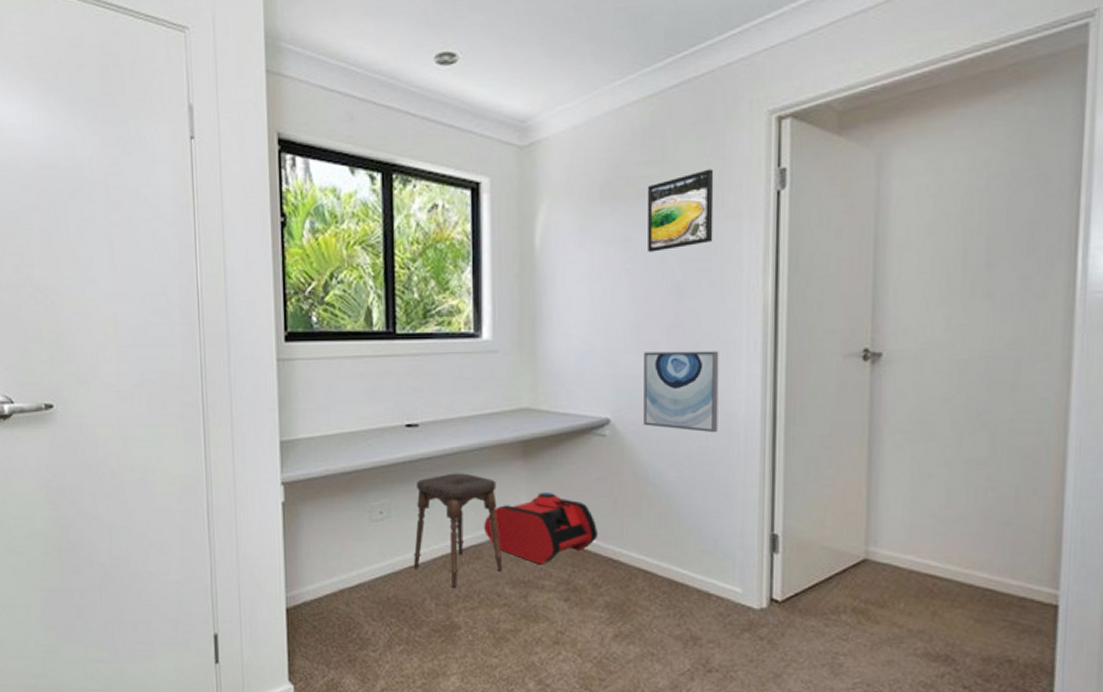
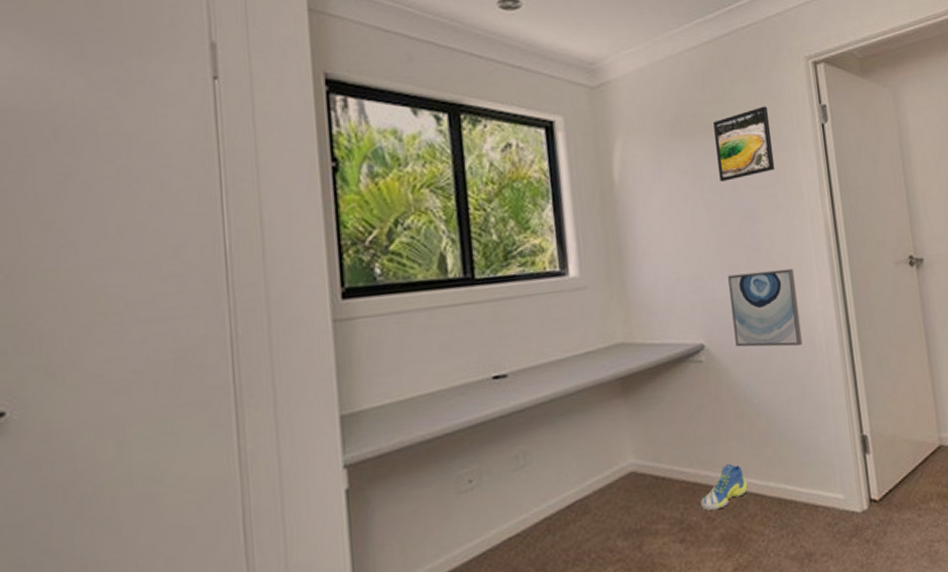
stool: present [413,473,503,587] -> none [510,421,613,553]
backpack: present [484,491,599,565] -> none [588,427,707,508]
sneaker: none [588,538,638,579] -> present [700,464,748,511]

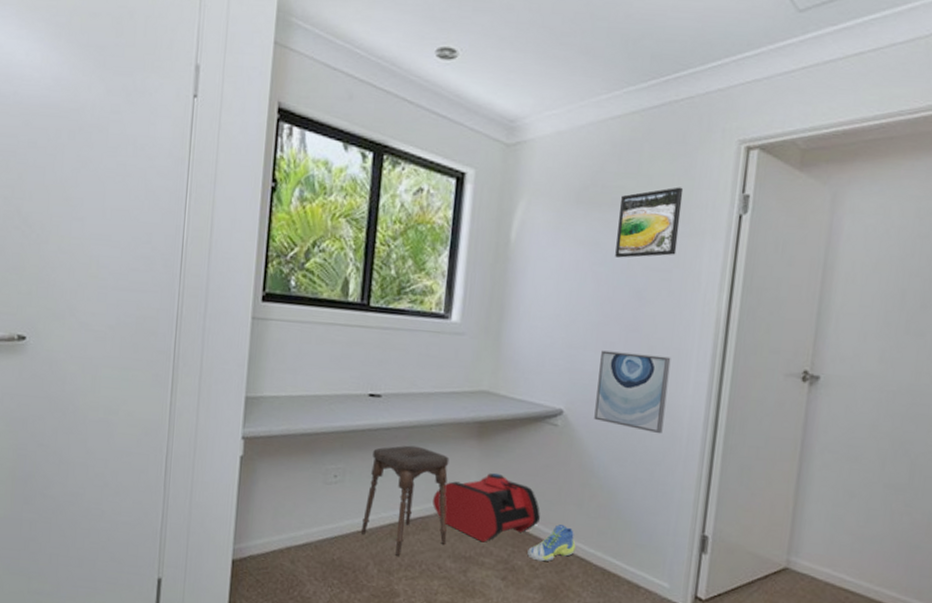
stool: none [510,421,613,553] -> present [360,445,450,556]
backpack: none [588,427,707,508] -> present [433,472,541,543]

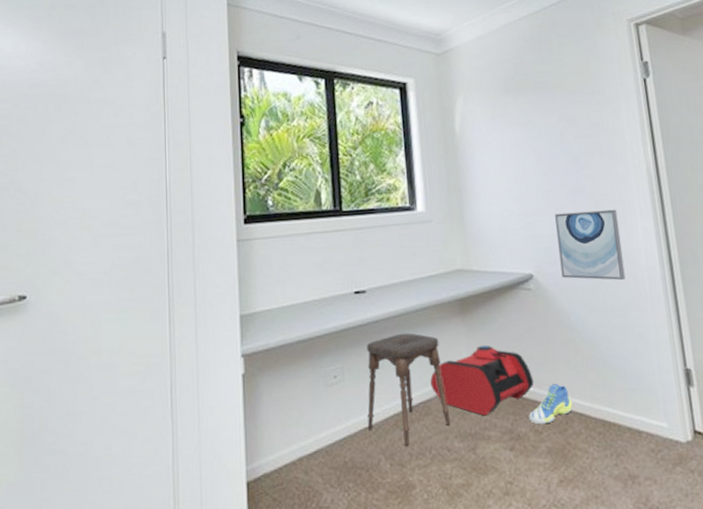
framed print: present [615,187,684,258] -> none [542,64,599,131]

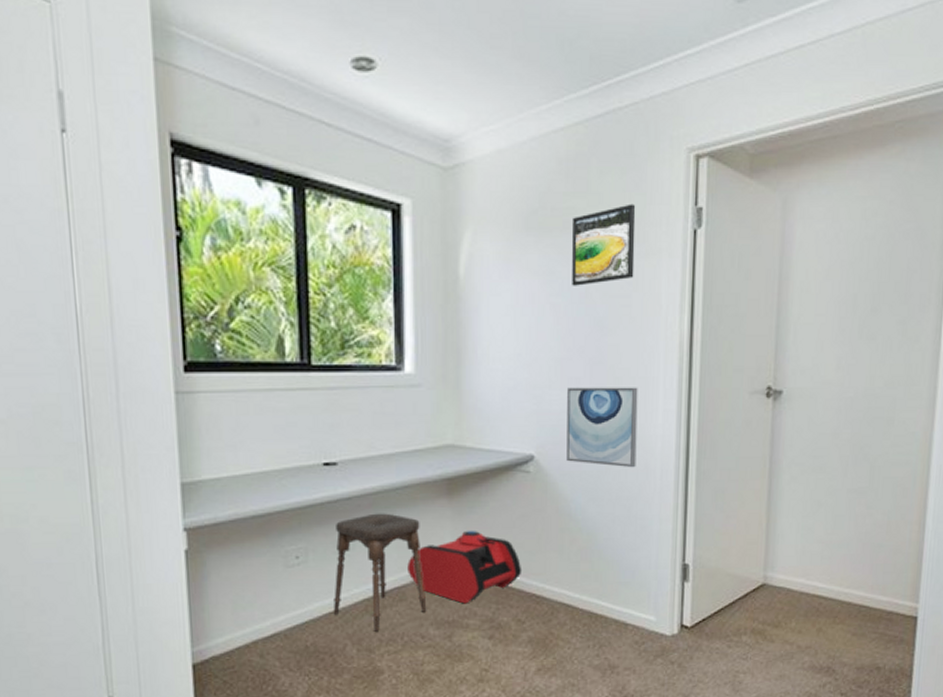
sneaker: present [529,384,573,425] -> none [512,574,560,615]
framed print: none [542,64,599,131] -> present [572,203,636,286]

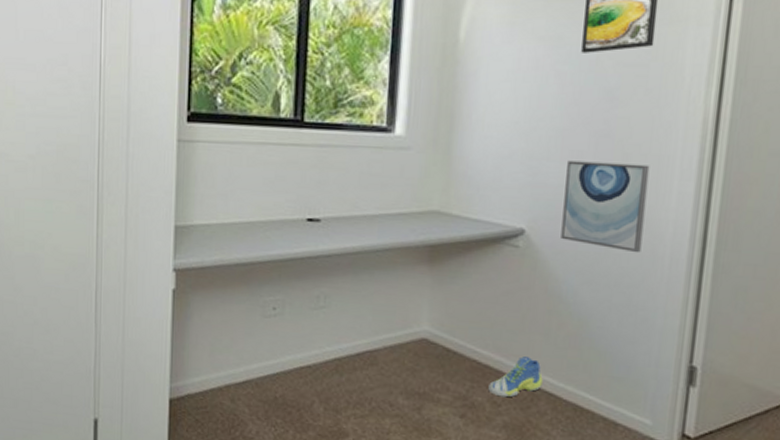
stool: present [332,513,427,632] -> none [304,273,399,393]
backpack: present [407,530,522,604] -> none [381,300,503,377]
sneaker: none [512,574,560,615] -> present [488,356,543,398]

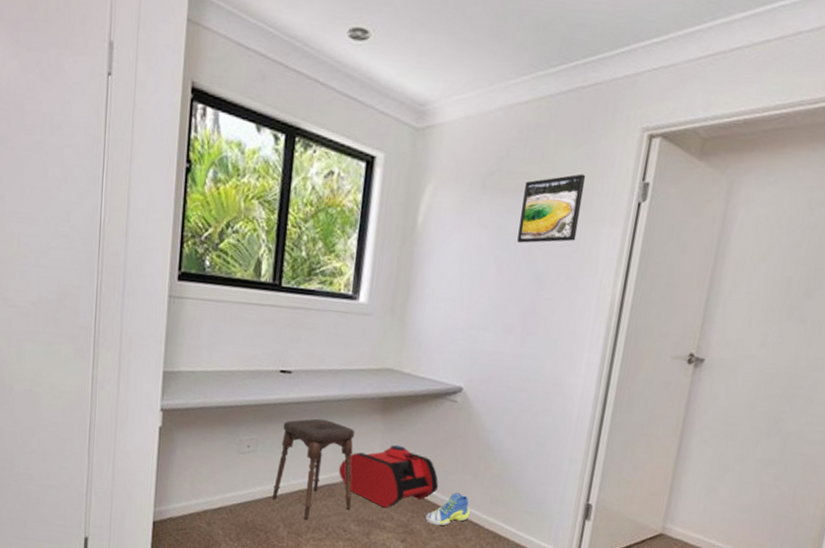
stool: none [304,273,399,393] -> present [272,418,355,519]
backpack: none [381,300,503,377] -> present [339,444,439,508]
wall art: present [561,160,650,253] -> none [491,332,566,411]

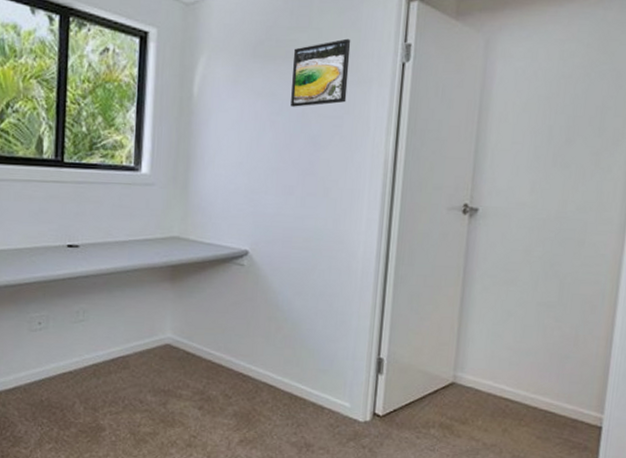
stool: present [272,418,355,519] -> none [66,291,147,393]
backpack: present [339,444,439,508] -> none [132,311,232,376]
sneaker: present [425,493,470,526] -> none [221,356,265,391]

